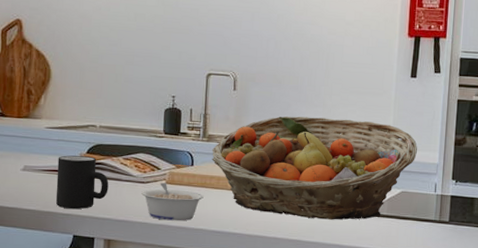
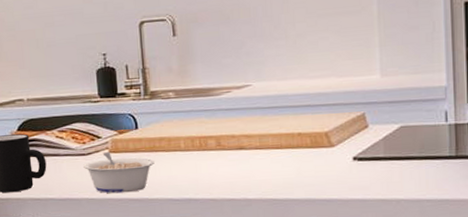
fruit basket: present [212,116,417,220] -> none [157,47,416,172]

